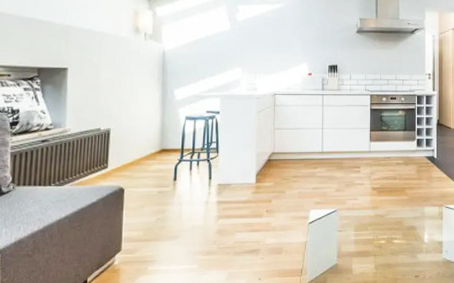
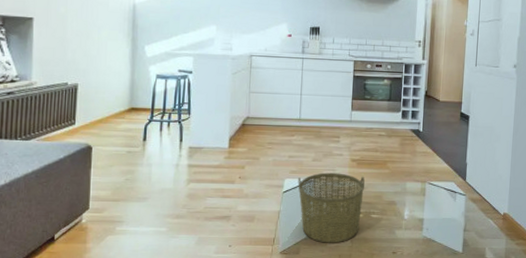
basket: none [322,201,386,271] -> present [298,172,365,243]

